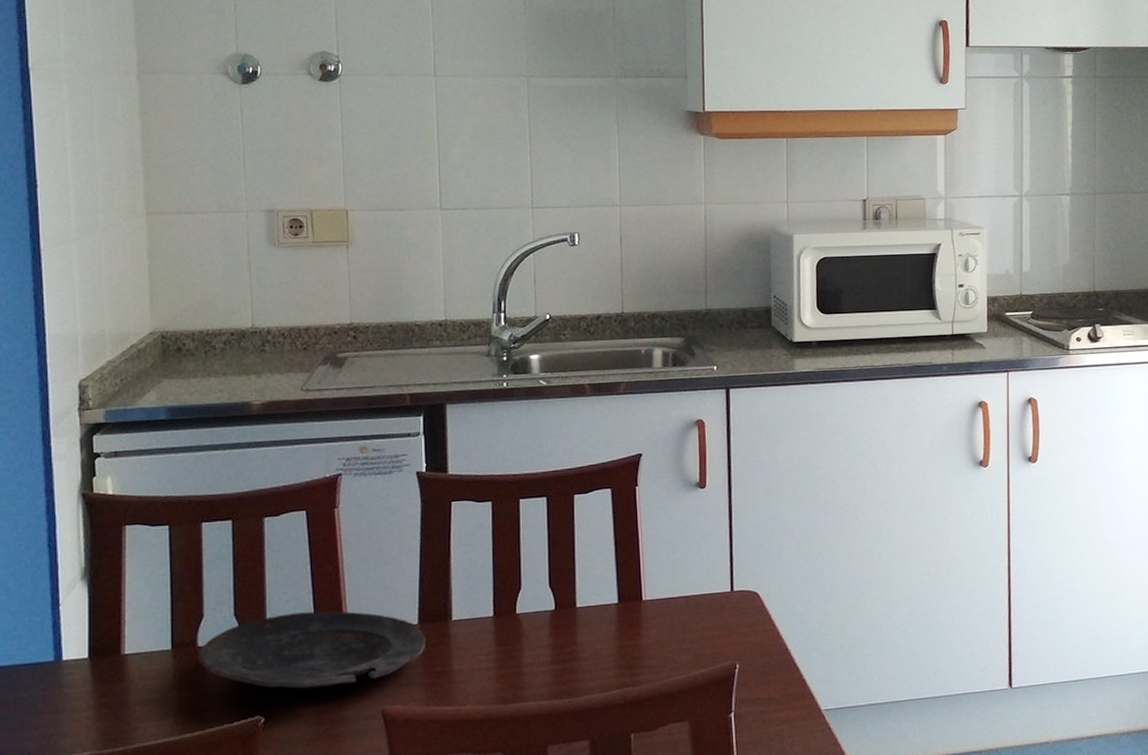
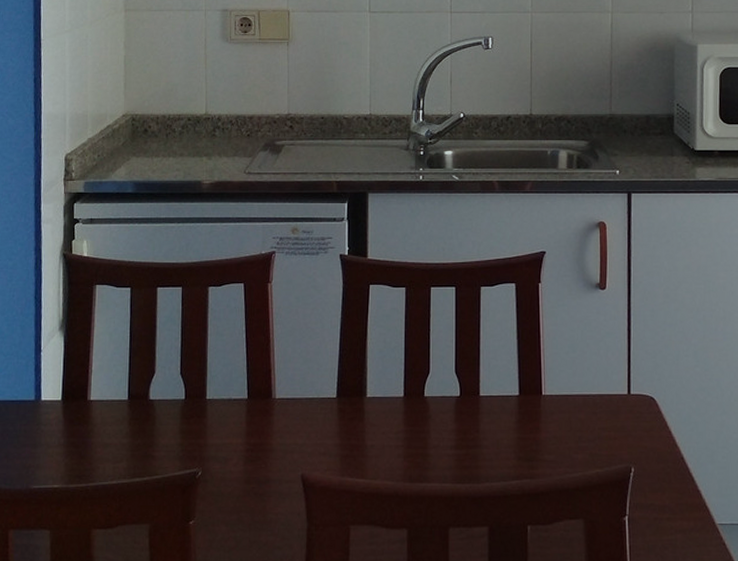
bowl: present [197,611,426,690] -> none [149,377,343,449]

